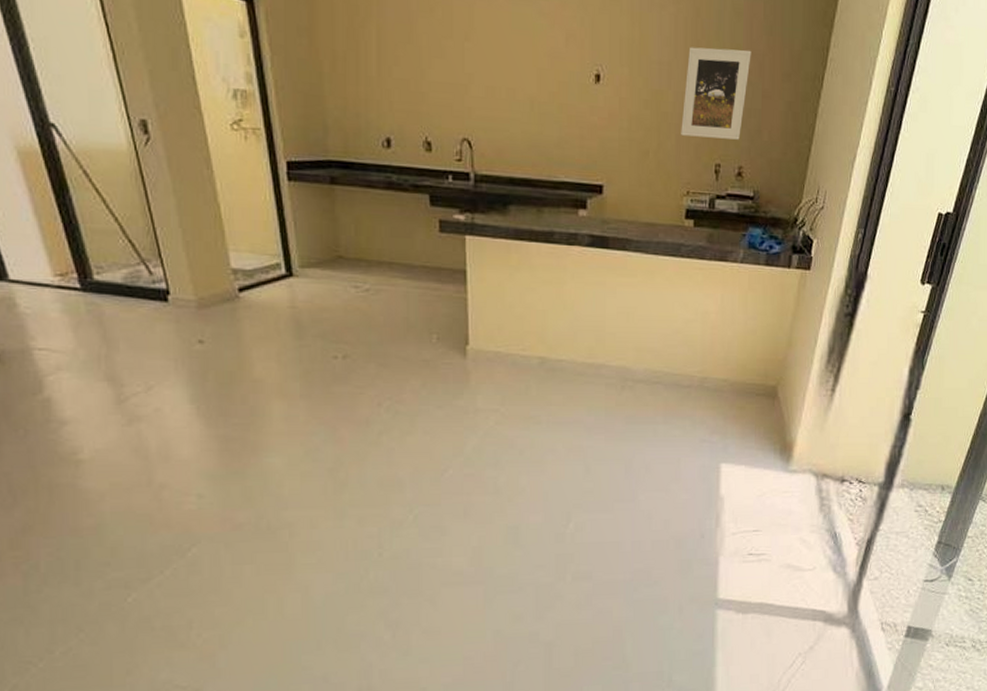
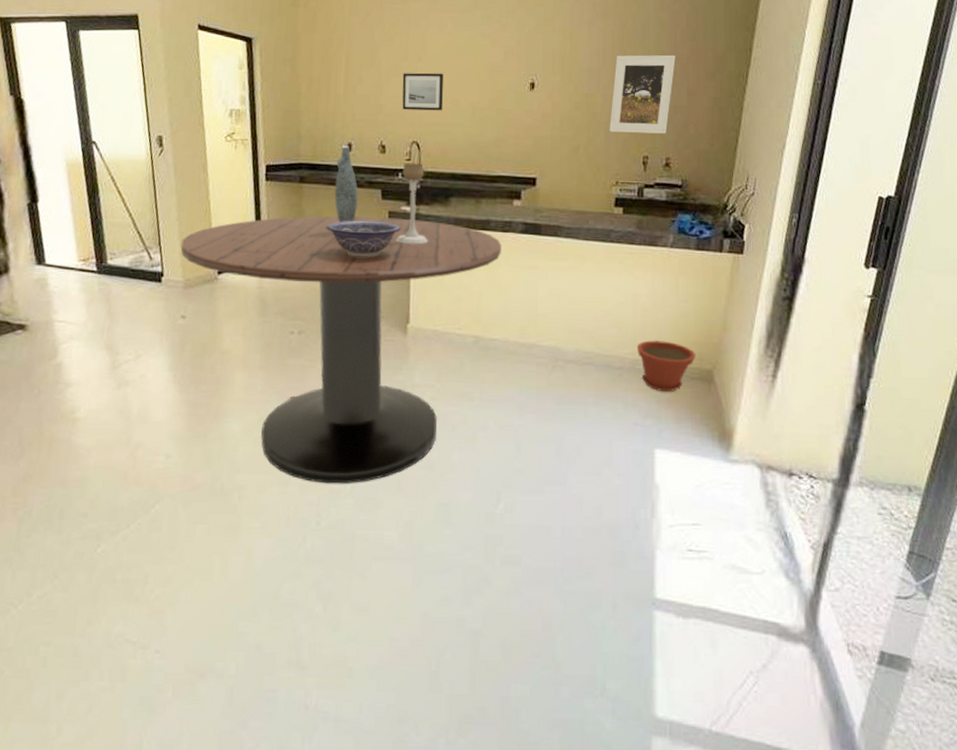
dining table: none [187,224,566,515] -> present [180,216,501,484]
decorative bowl: none [365,229,454,273] -> present [325,220,401,258]
vase: none [374,140,402,232] -> present [334,145,358,222]
wall art: none [447,54,497,103] -> present [402,73,444,111]
candle holder: none [448,163,485,258] -> present [395,163,428,244]
plant pot: none [705,358,762,409] -> present [636,340,696,393]

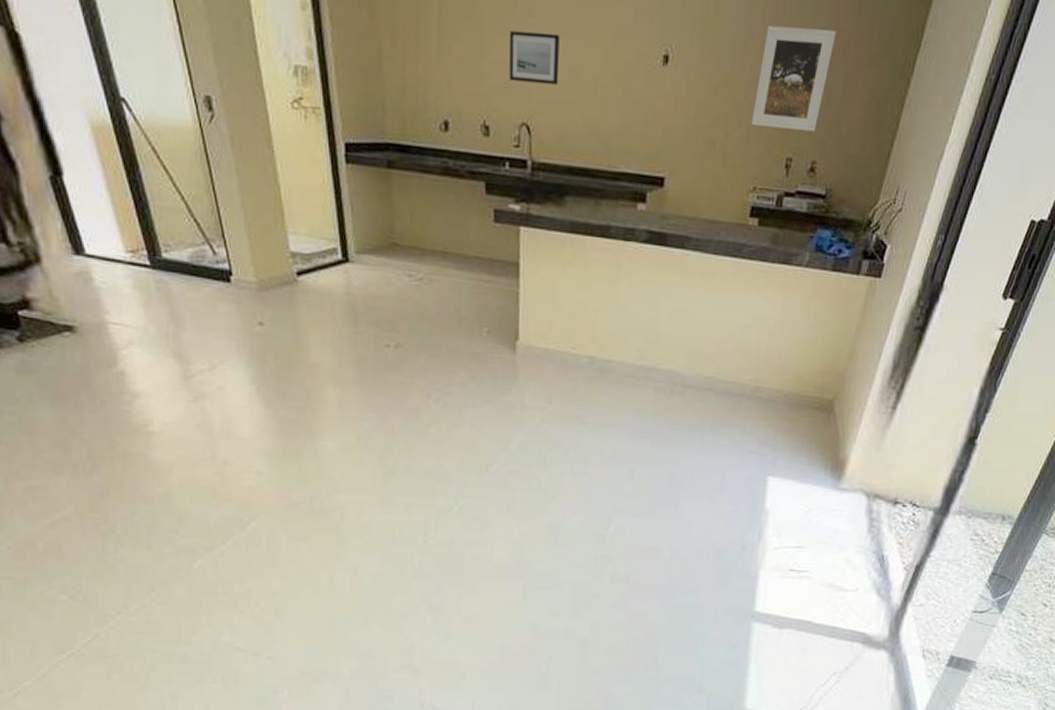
dining table: present [180,216,501,484] -> none [249,210,622,505]
decorative bowl: present [325,220,401,258] -> none [420,218,509,264]
vase: present [334,145,358,222] -> none [430,123,458,221]
candle holder: present [395,163,428,244] -> none [502,150,539,251]
plant pot: present [636,340,696,393] -> none [759,367,819,421]

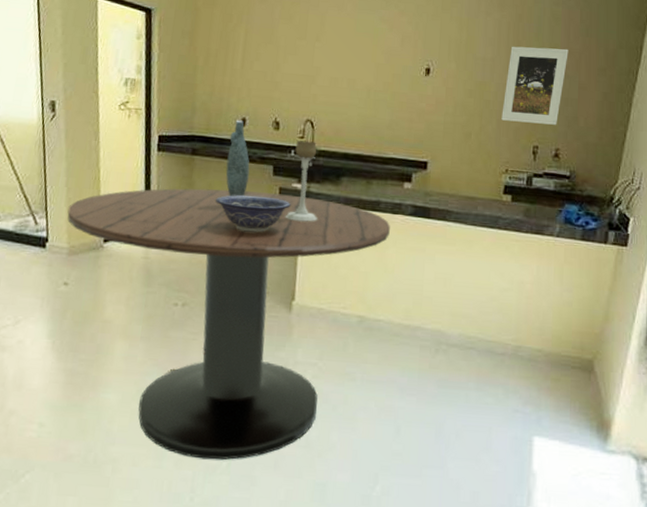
dining table: none [249,210,622,505] -> present [67,188,390,461]
decorative bowl: none [420,218,509,264] -> present [215,195,291,233]
vase: none [430,123,458,221] -> present [225,120,250,197]
candle holder: none [502,150,539,251] -> present [285,140,317,222]
wall art: present [509,30,560,85] -> none [298,51,341,91]

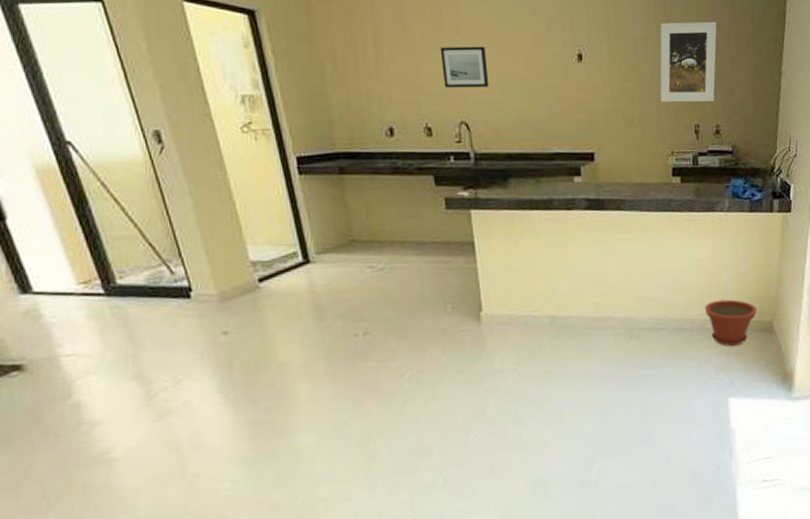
dining table: present [67,188,390,461] -> none [207,204,567,482]
decorative bowl: present [215,195,291,233] -> none [376,209,460,249]
vase: present [225,120,250,197] -> none [379,130,410,214]
candle holder: present [285,140,317,222] -> none [453,145,491,231]
wall art: none [298,51,341,91] -> present [440,46,490,88]
plant pot: none [519,327,578,381] -> present [704,299,758,347]

